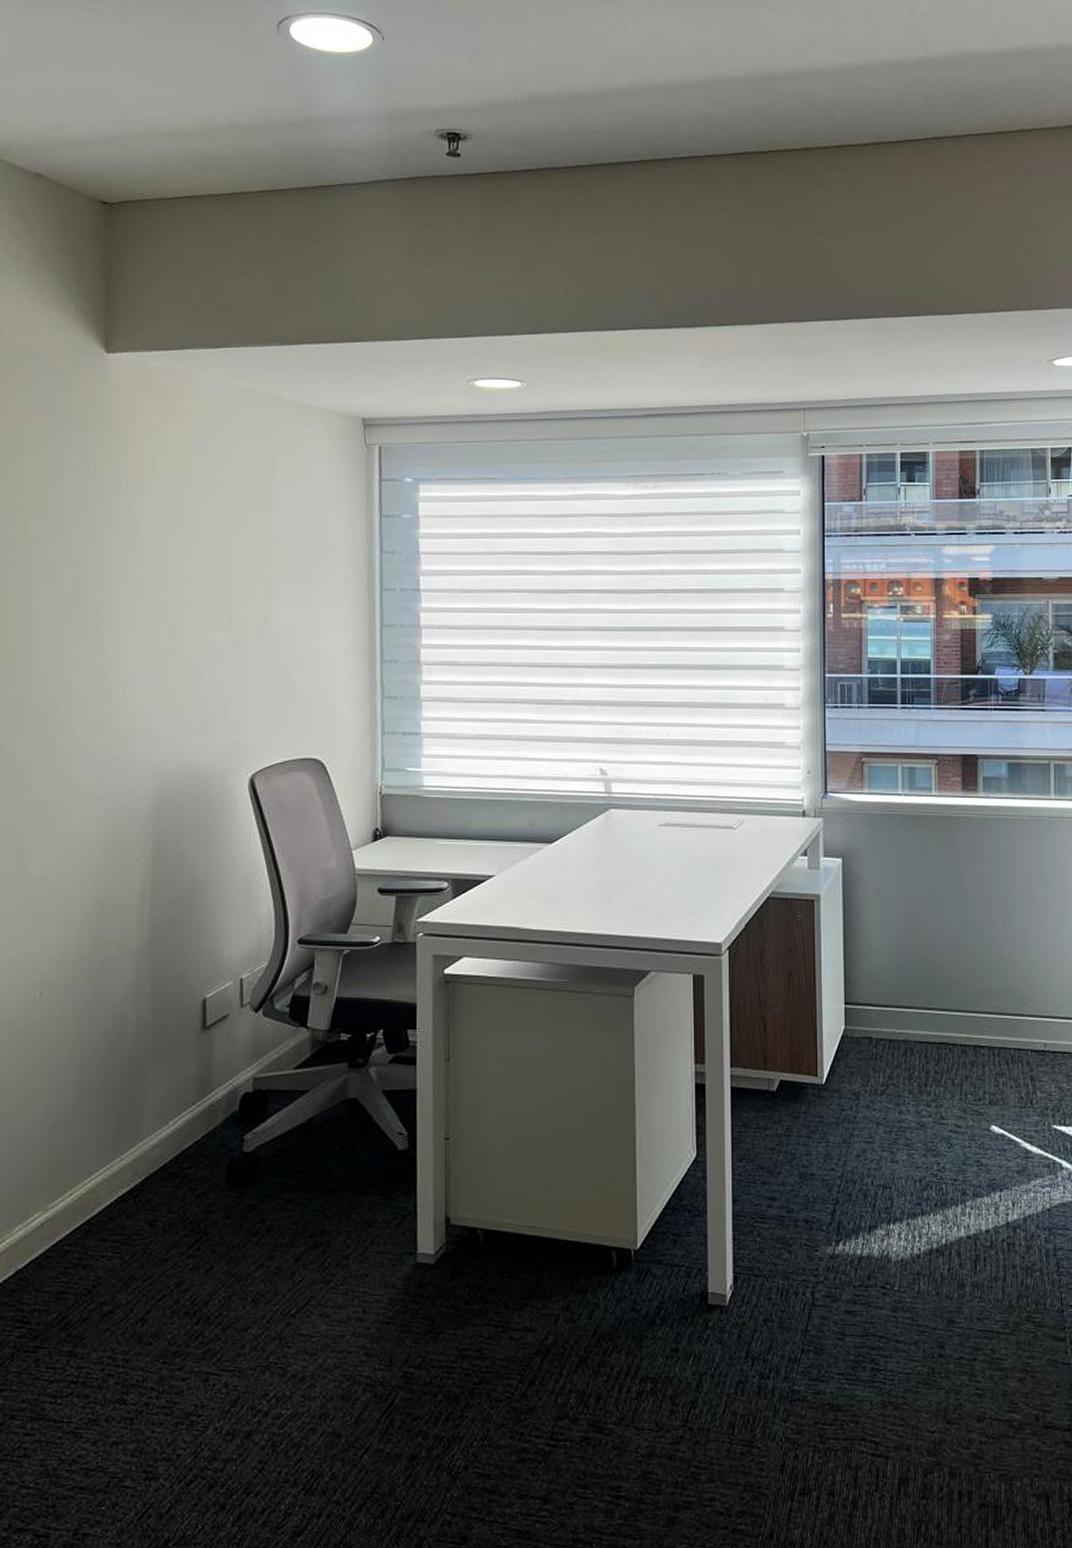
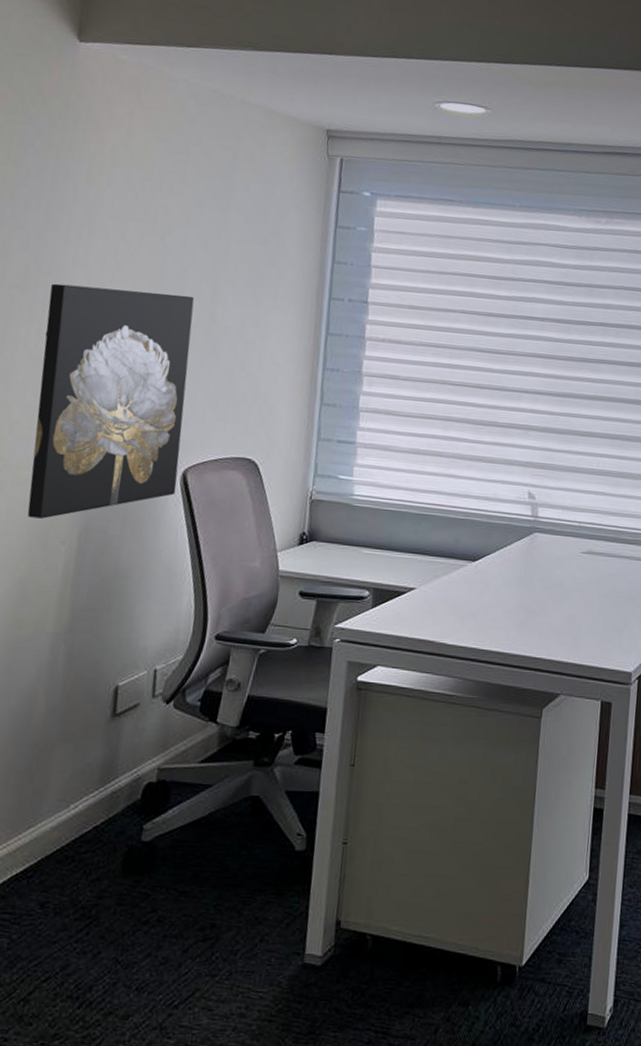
wall art: none [99,599,246,837] -> present [27,283,195,519]

